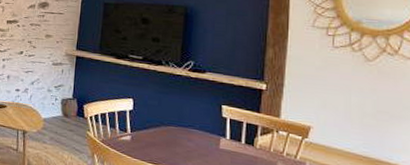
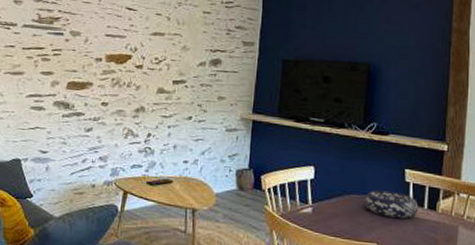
decorative bowl: none [181,123,236,152] -> present [364,190,419,218]

